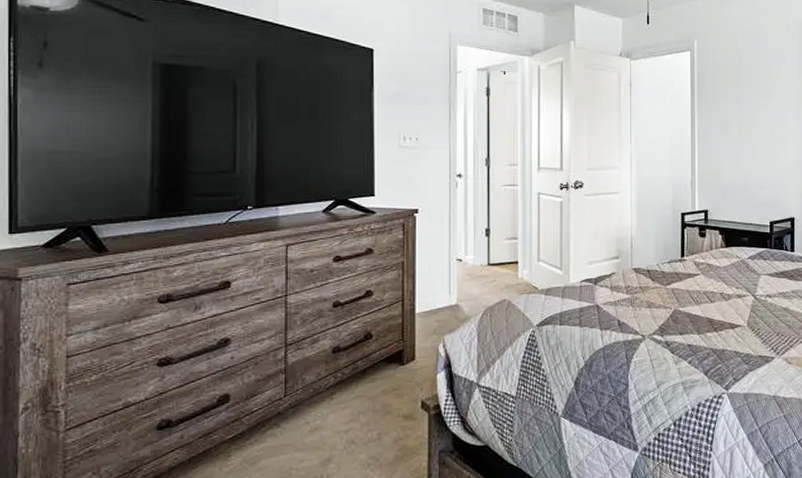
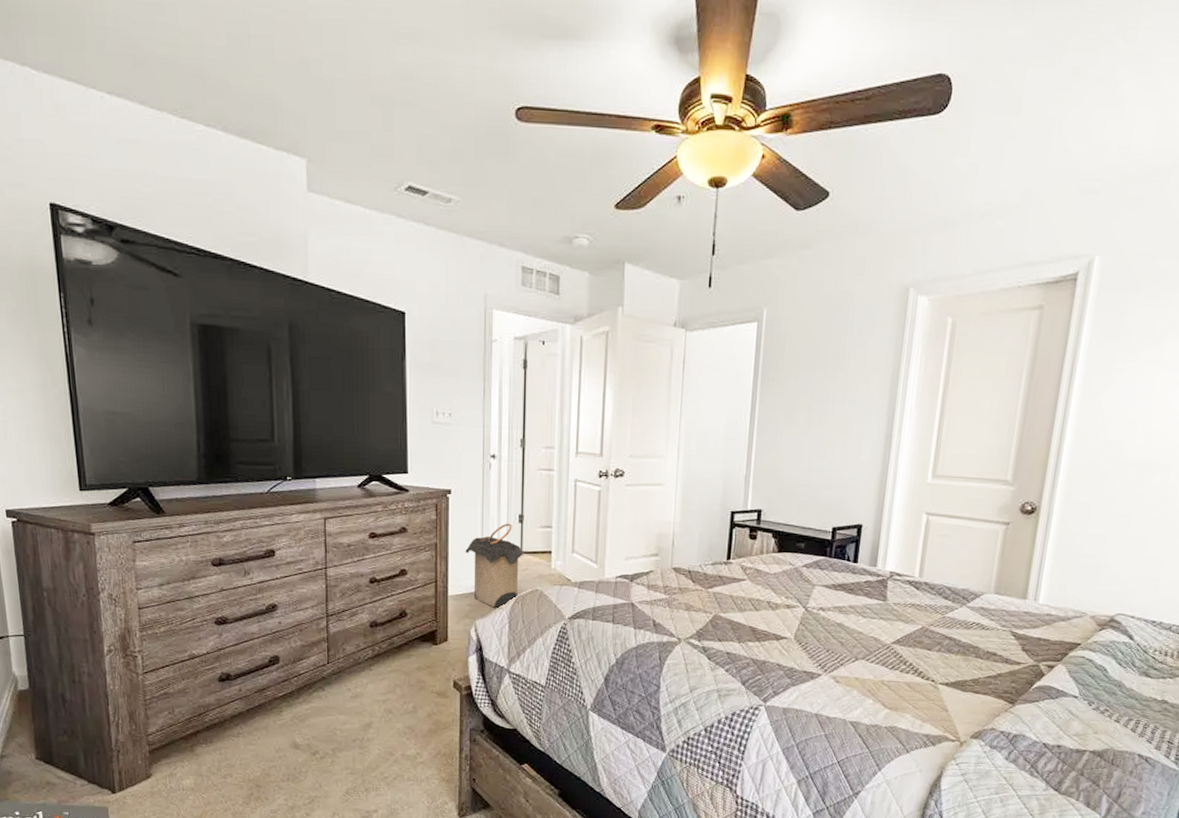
laundry hamper: none [432,237,492,322] -> present [465,523,525,609]

